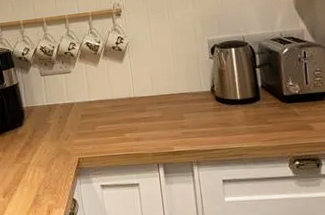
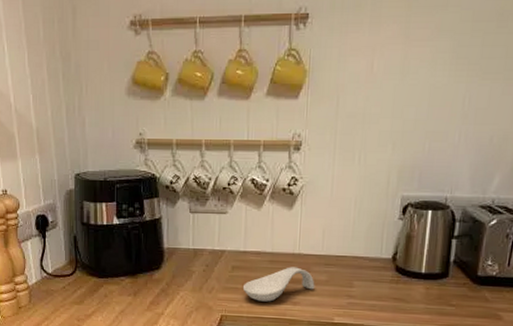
spoon rest: none [92,108,153,142] -> present [242,267,315,302]

